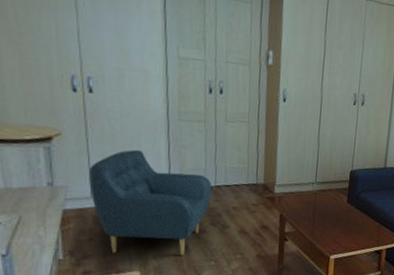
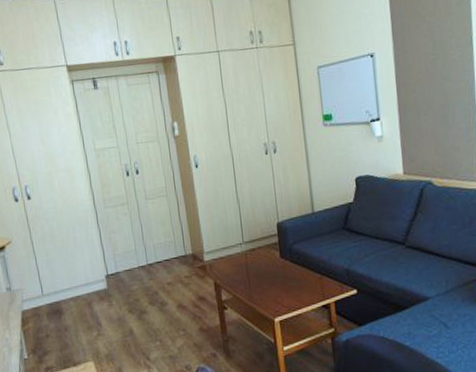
armchair: present [89,149,212,255] -> none [37,242,146,346]

